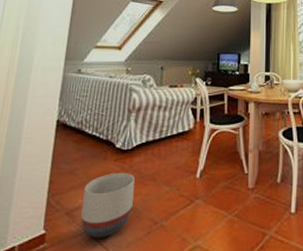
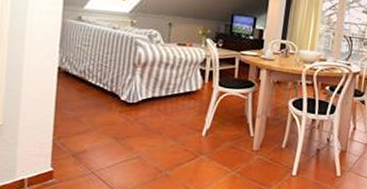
planter: present [81,173,135,238] -> none [87,123,141,180]

